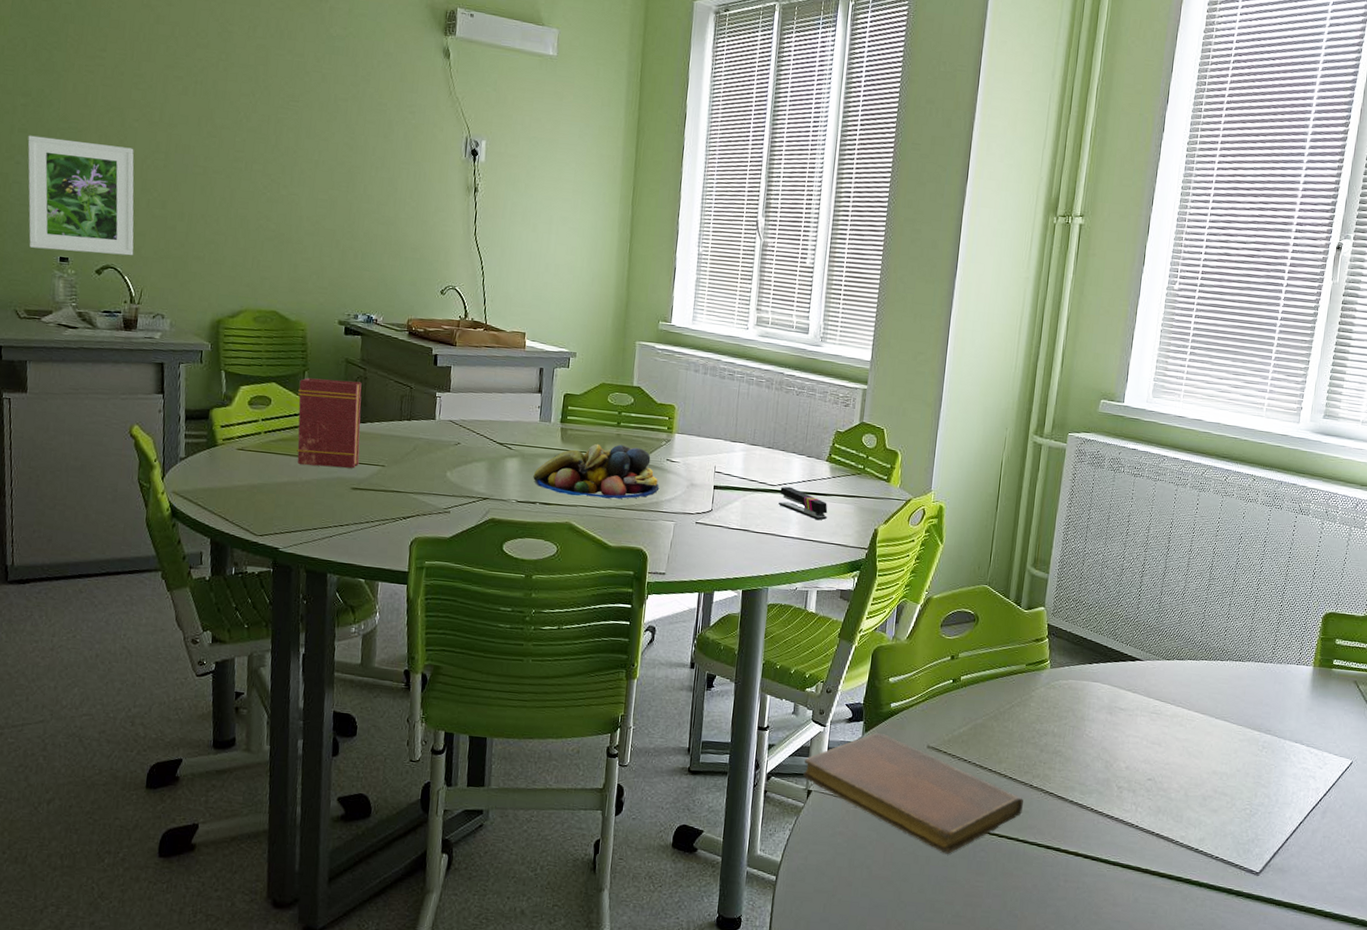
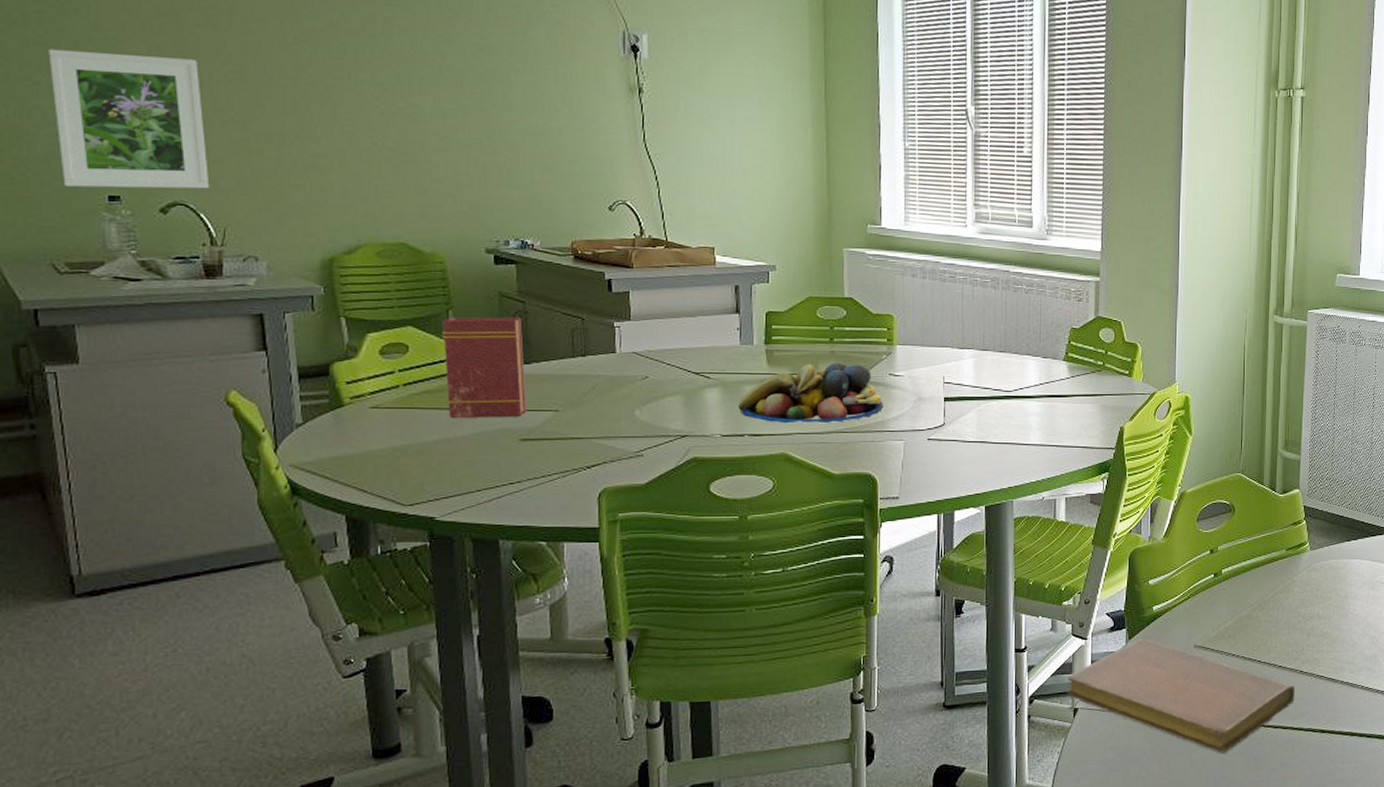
stapler: present [778,486,828,520] -> none [1016,391,1069,424]

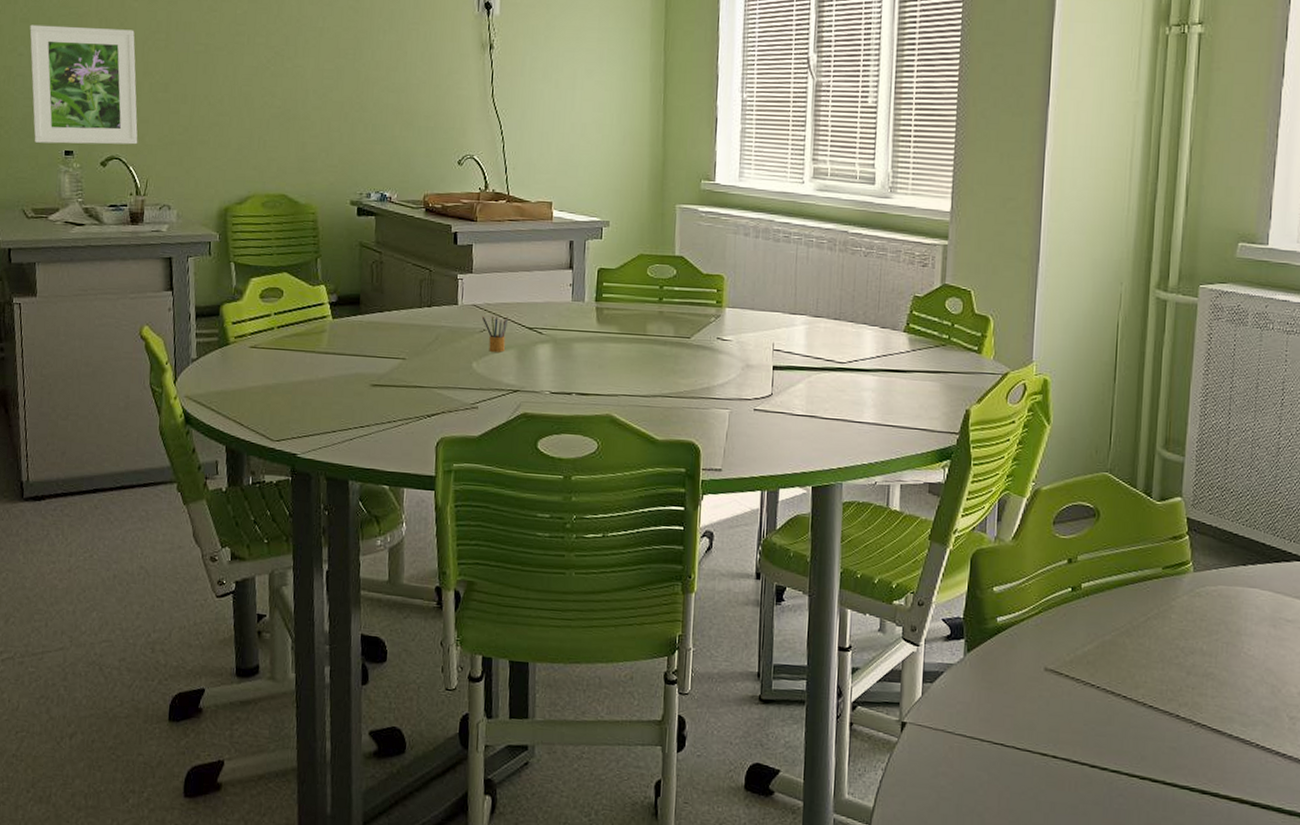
book: present [442,317,527,419] -> none [311,265,378,363]
pencil box: none [643,362,673,399] -> present [481,315,509,353]
fruit bowl: present [738,362,884,424] -> none [567,323,711,386]
notebook: present [1068,638,1295,753] -> none [895,652,1169,800]

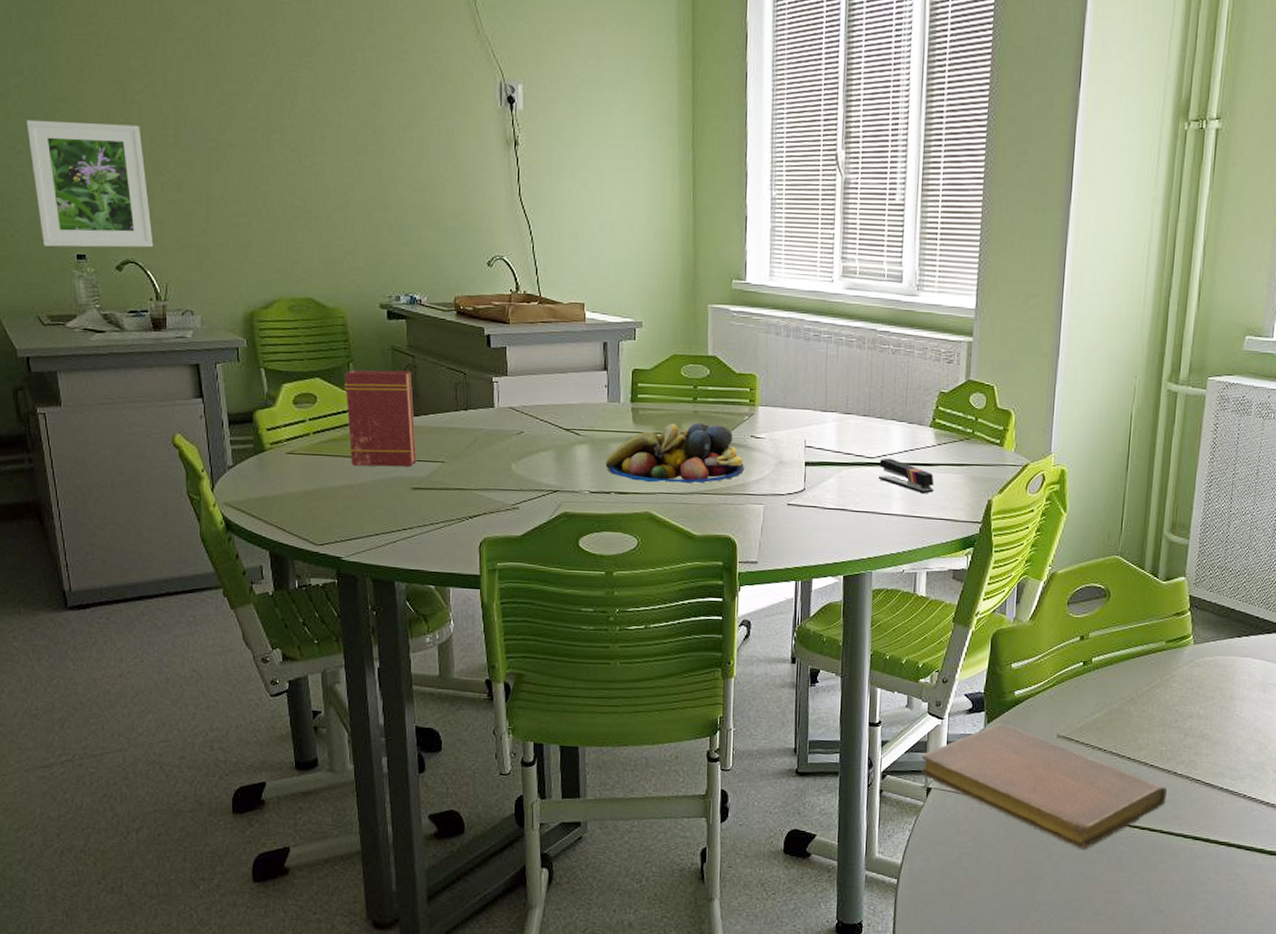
book: none [311,265,378,363] -> present [344,370,417,467]
pencil box: present [481,315,509,353] -> none [518,417,546,454]
fruit bowl: none [567,323,711,386] -> present [605,422,745,483]
stapler: none [850,363,909,402] -> present [879,458,934,494]
notebook: none [895,652,1169,800] -> present [921,723,1167,849]

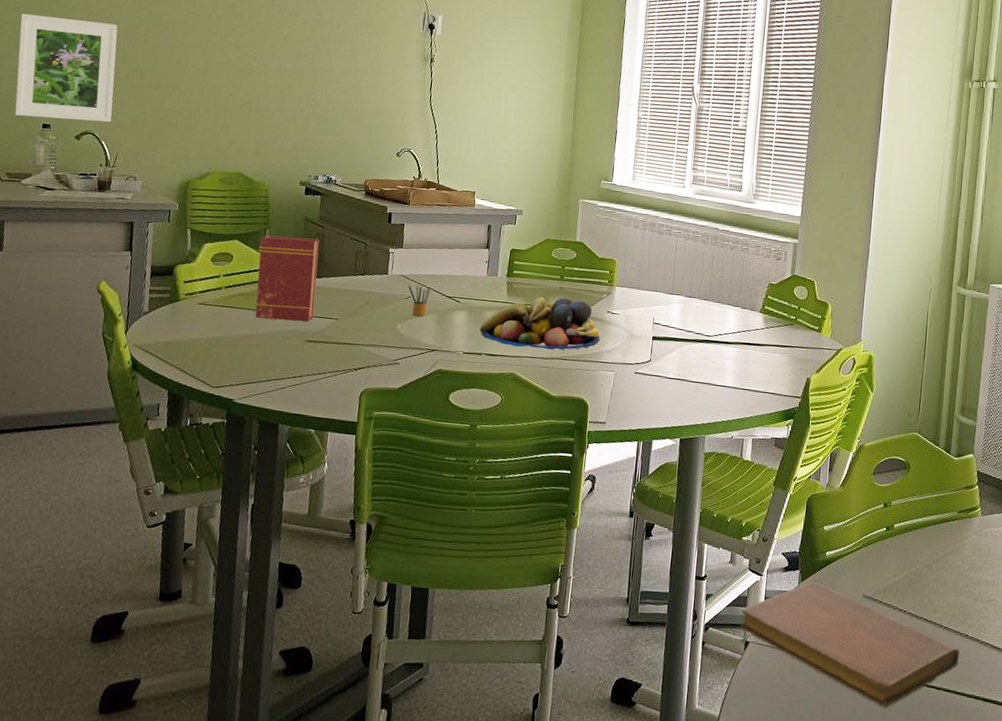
pencil box: none [518,417,546,454] -> present [408,285,432,317]
stapler: present [879,458,934,494] -> none [714,337,762,370]

